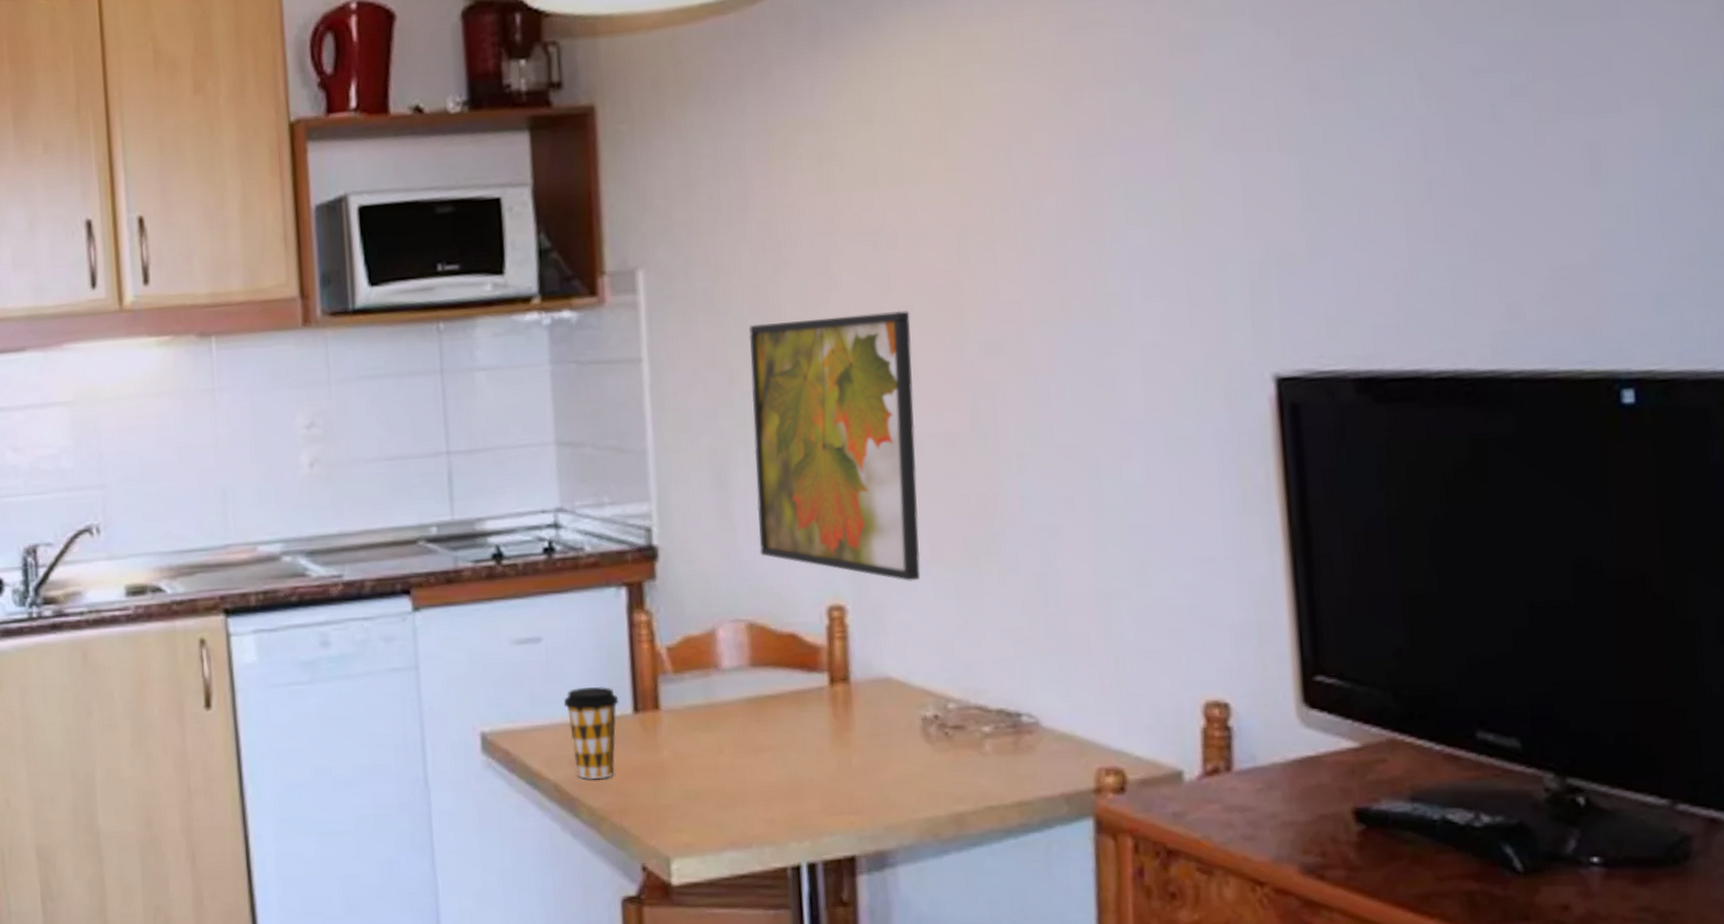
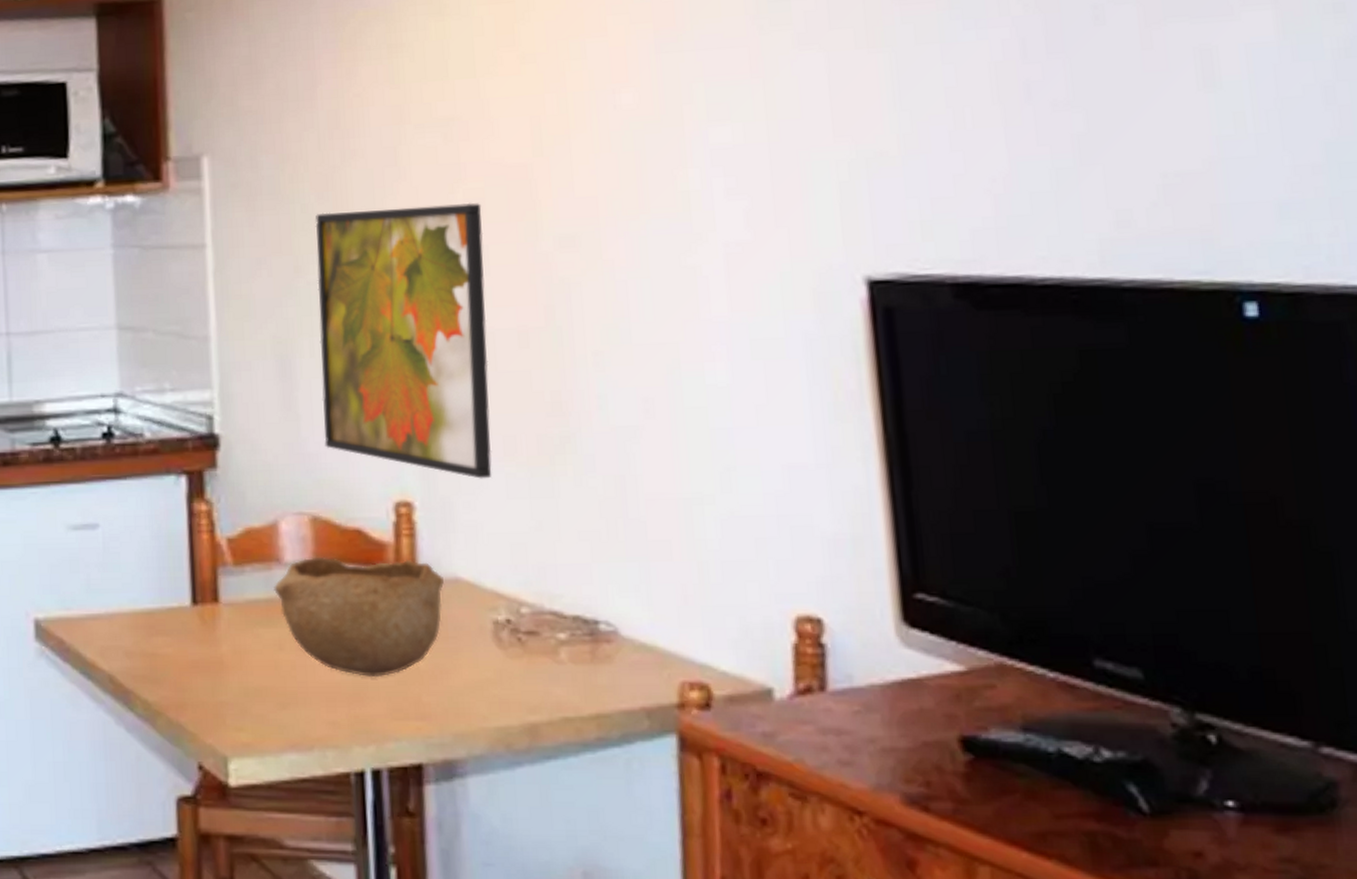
coffee cup: present [563,687,619,780] -> none [120,576,177,673]
bowl: none [712,660,876,776] -> present [274,556,445,678]

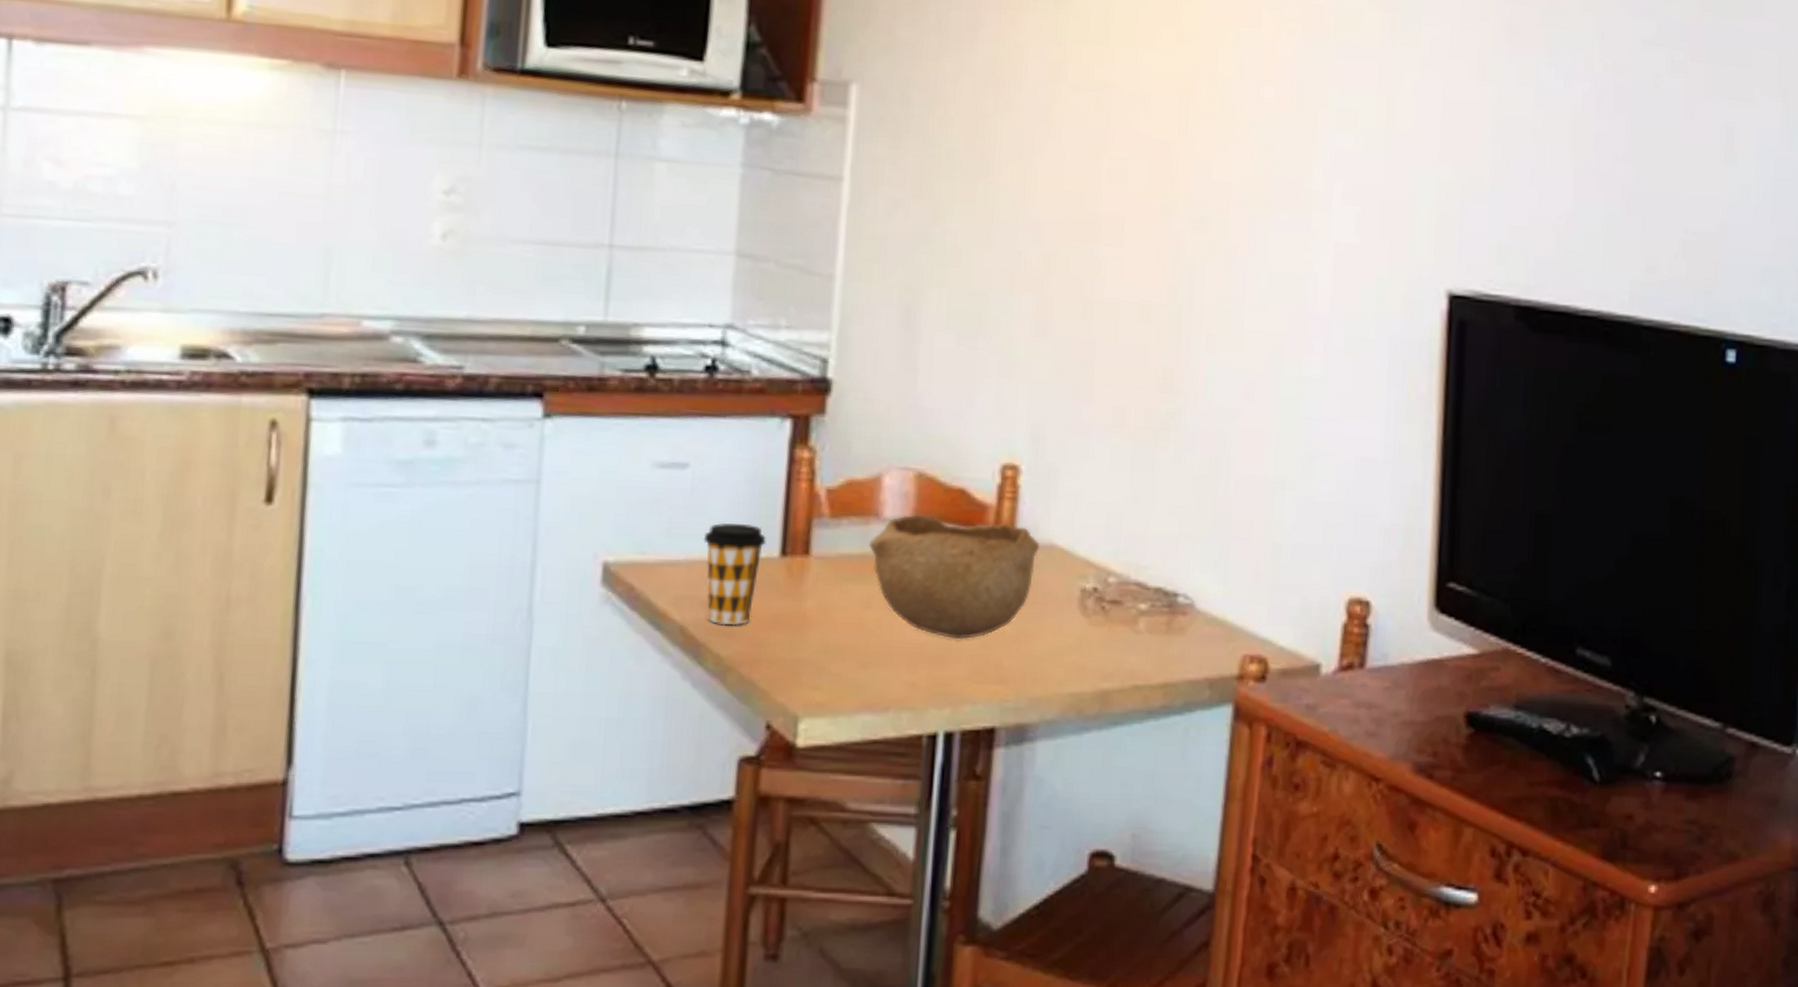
coffee cup: none [120,576,177,673] -> present [703,522,766,626]
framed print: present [315,202,492,479] -> none [940,161,1124,448]

